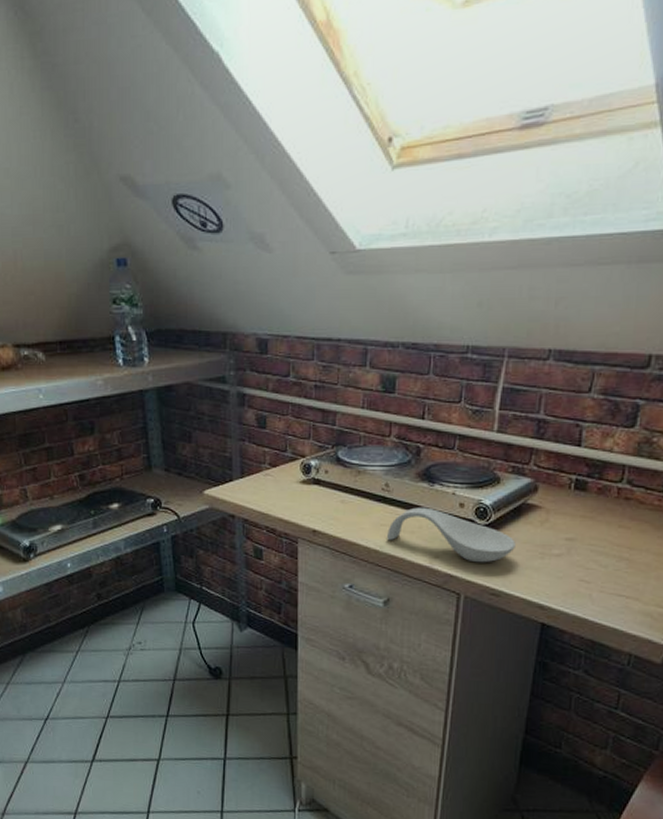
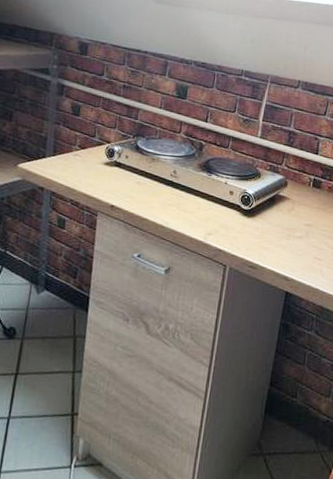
spoon rest: present [387,507,516,563] -> none [172,192,270,241]

